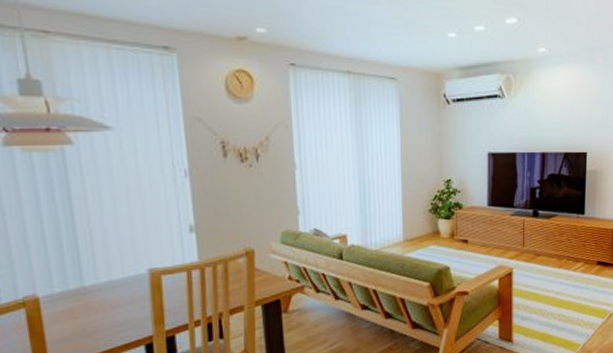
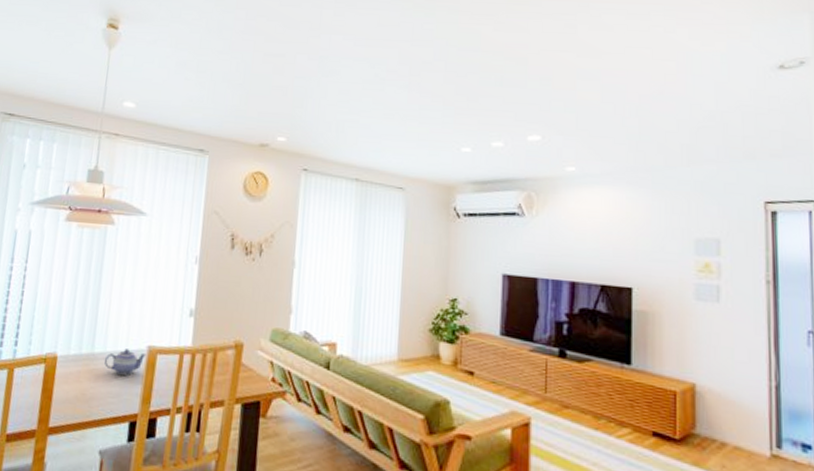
teapot: none [100,276,149,303] -> present [105,349,146,375]

